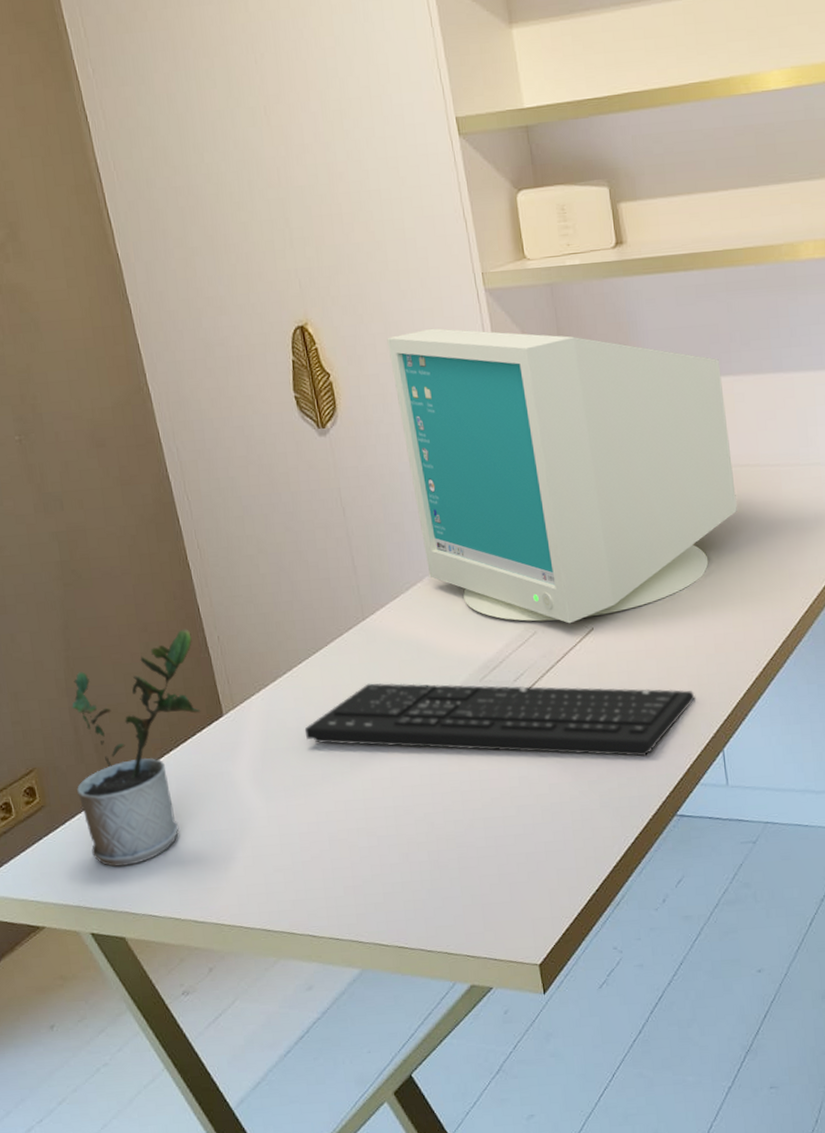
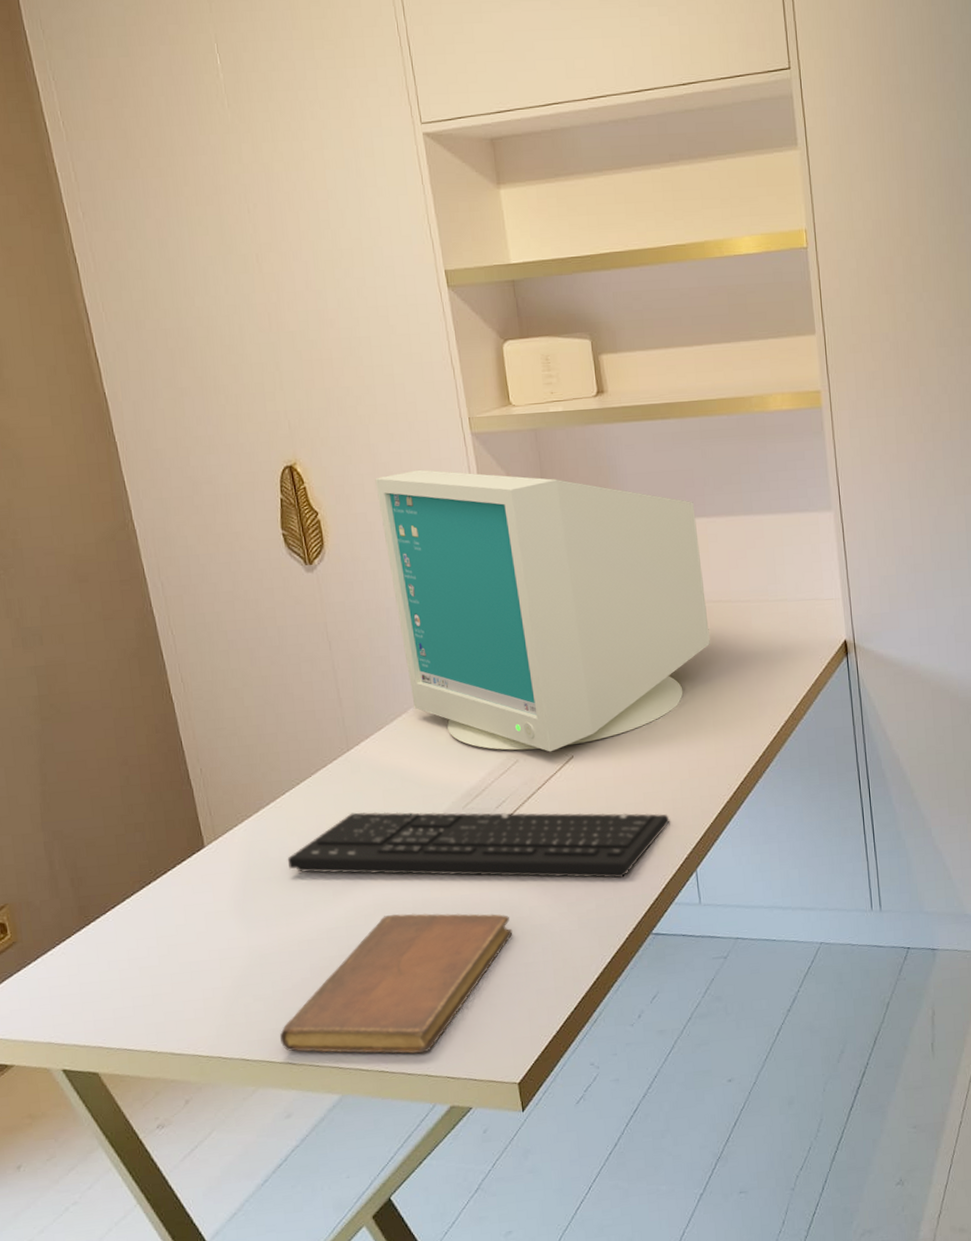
potted plant: present [72,629,201,867] -> none [47,761,182,1002]
notebook: none [299,787,532,931] -> present [279,913,513,1055]

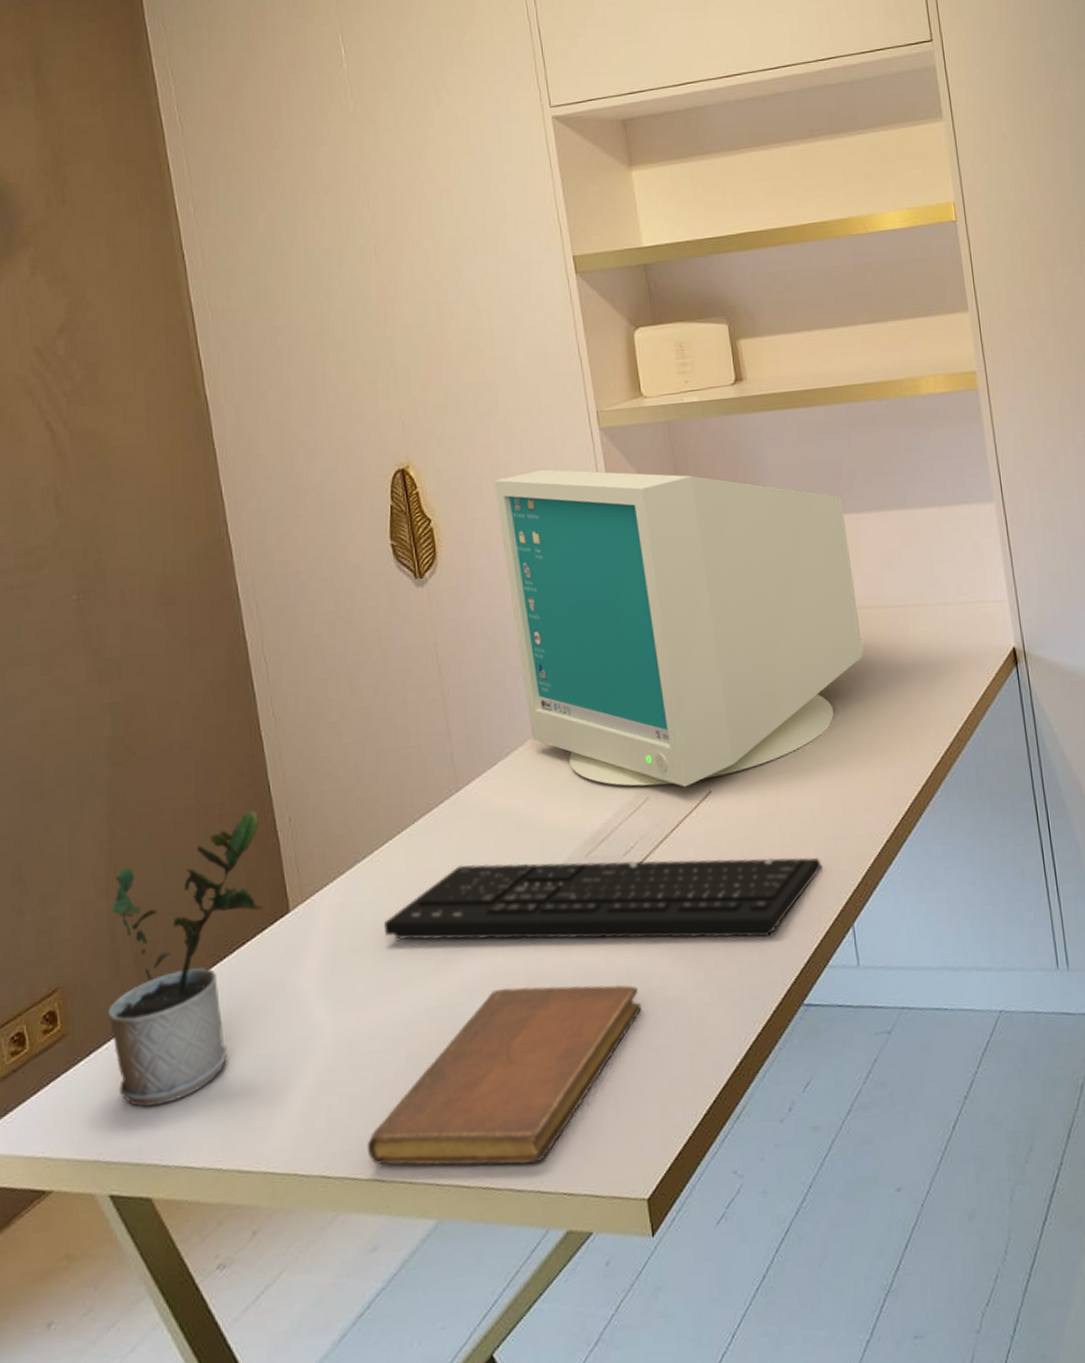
potted plant: none [47,761,182,1002] -> present [108,810,264,1108]

